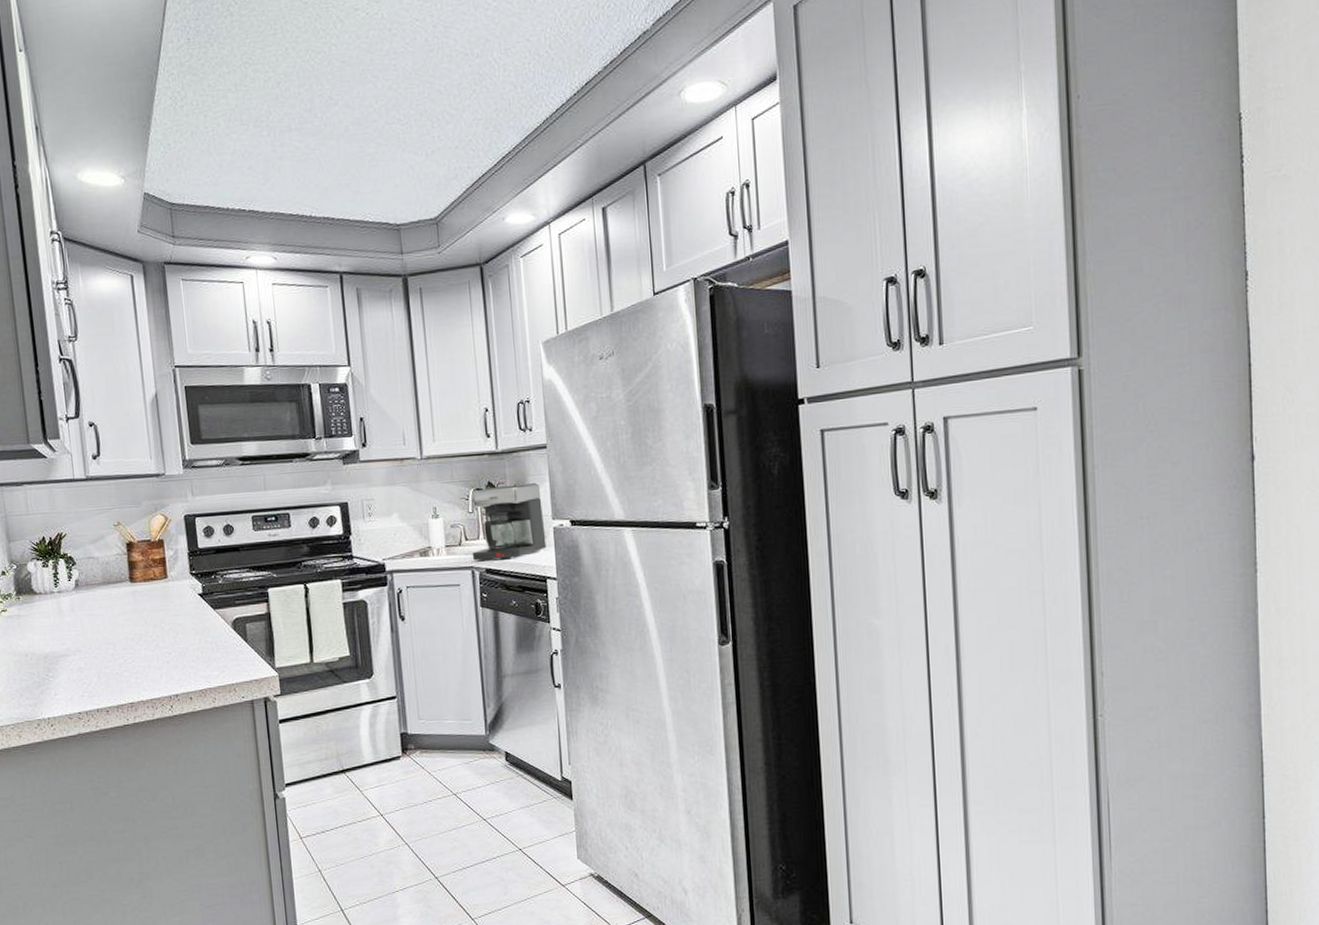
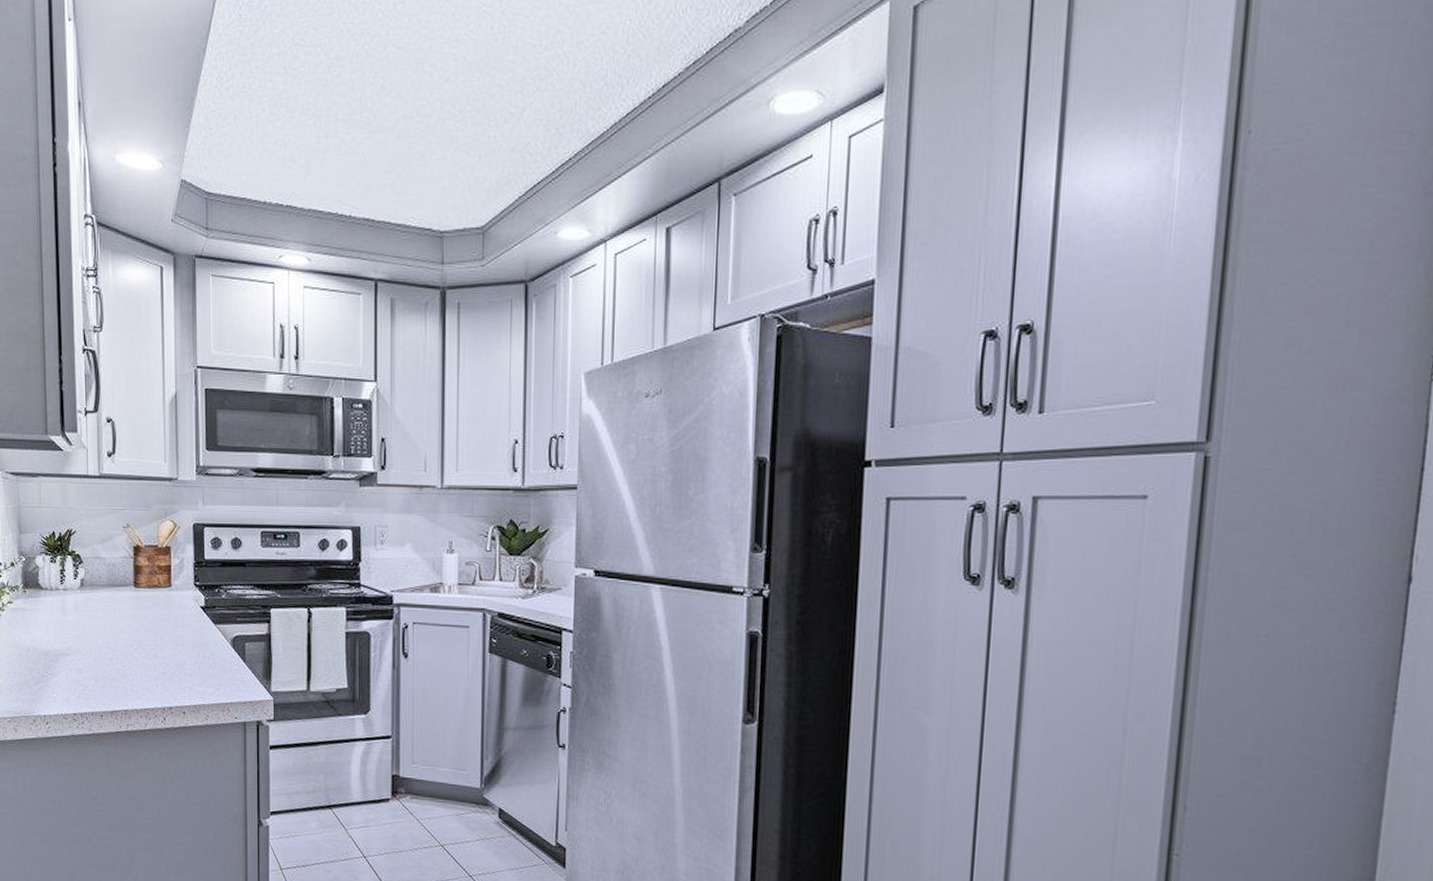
coffee maker: present [472,483,547,561] -> none [485,525,566,604]

